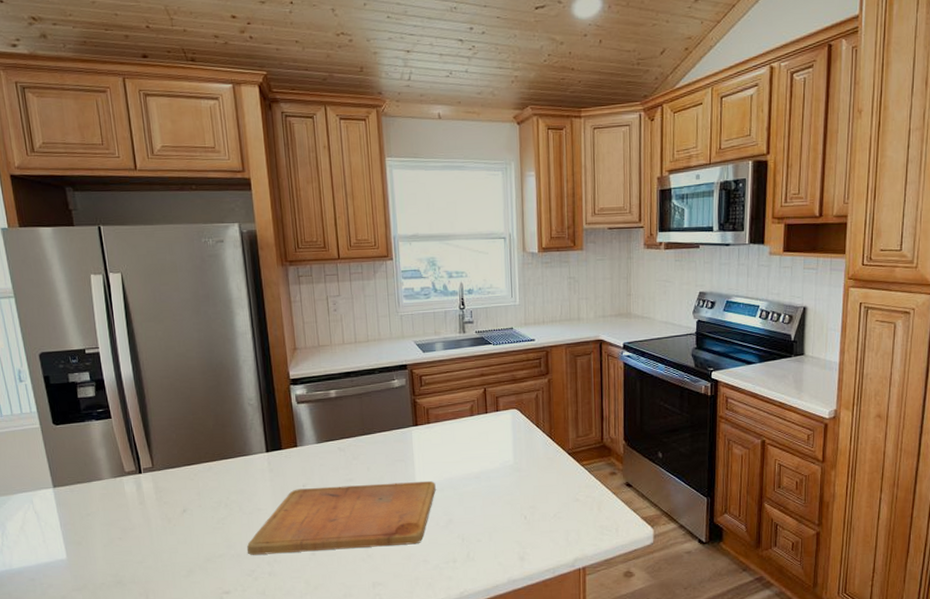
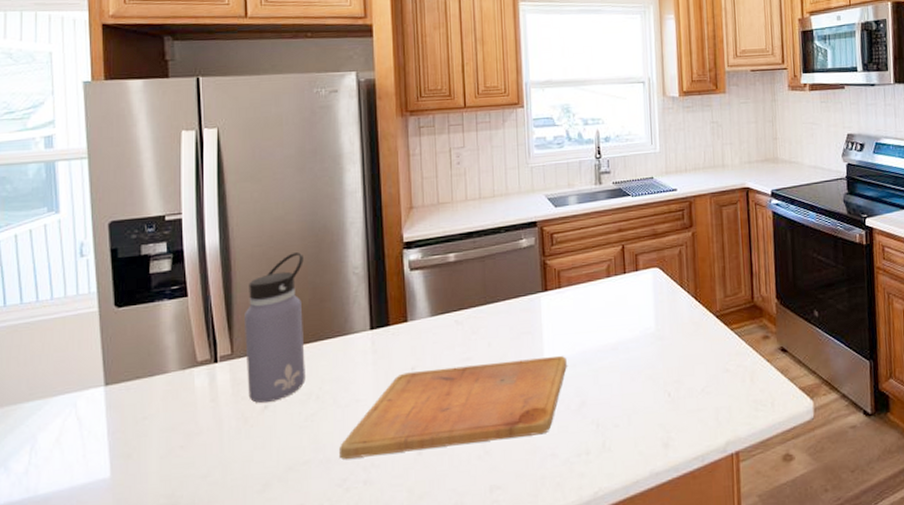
water bottle: none [160,385,215,508] -> present [245,252,306,404]

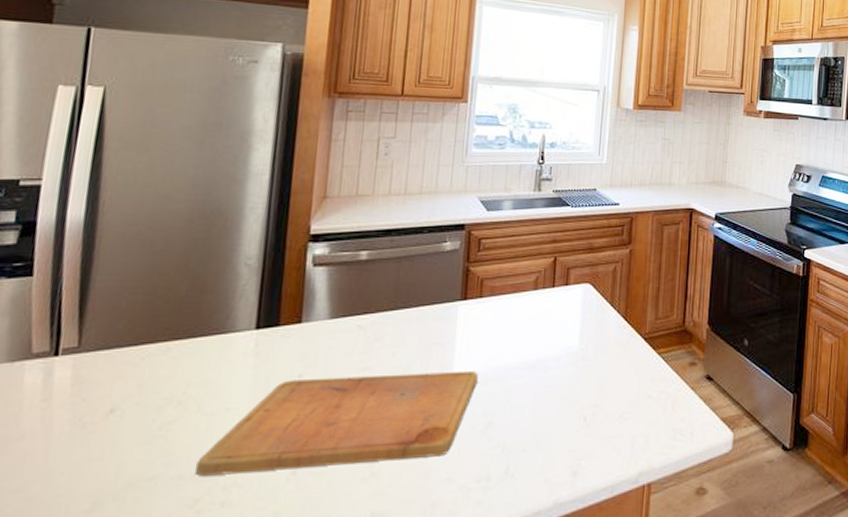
water bottle: present [245,252,306,404] -> none [91,236,188,407]

